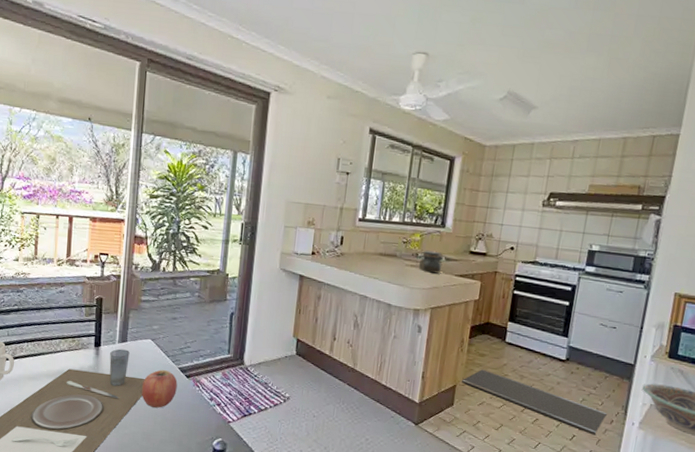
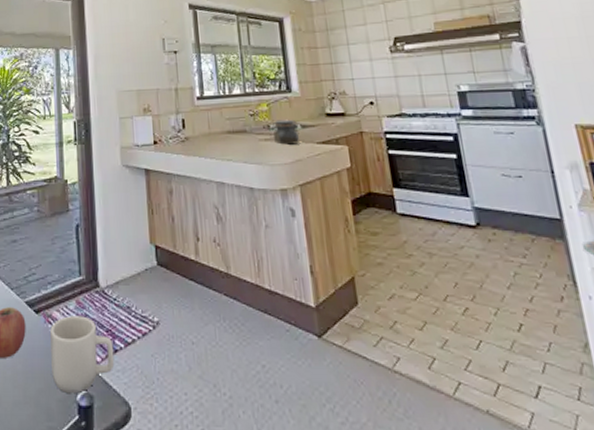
mug: none [194,383,249,441] -> present [50,316,115,394]
door mat: present [462,369,607,435] -> none [360,252,553,321]

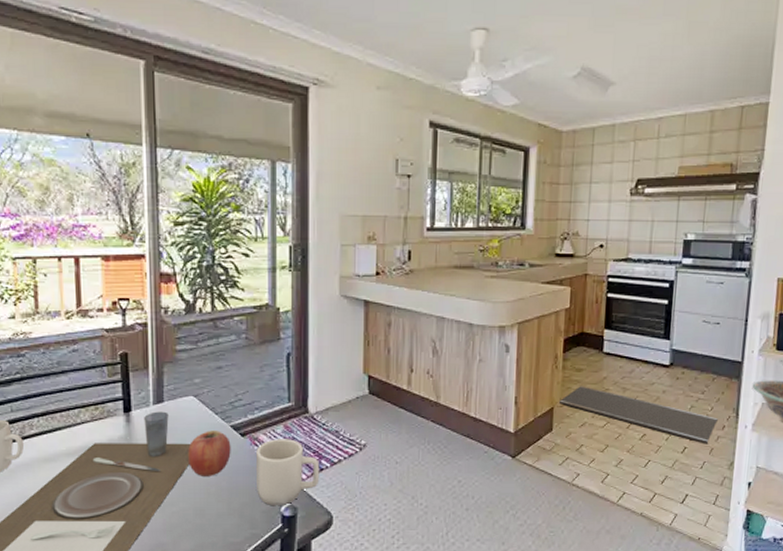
jar: present [271,119,300,145] -> none [499,257,526,283]
door mat: none [360,252,553,321] -> present [559,386,718,445]

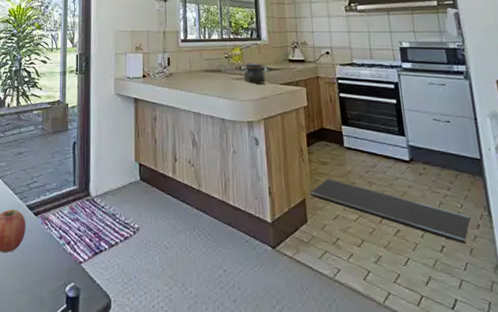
mug: present [256,439,320,506] -> none [46,219,99,286]
jar: none [499,257,526,283] -> present [243,62,266,84]

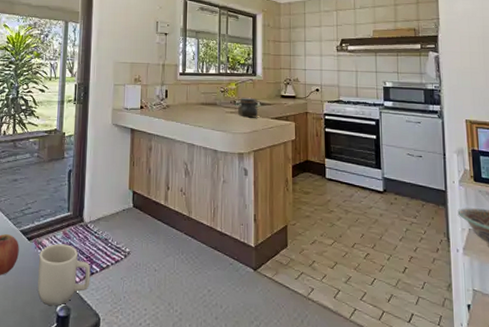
mug: none [46,219,99,286] -> present [37,244,91,307]
door mat: present [310,179,471,244] -> none [292,207,432,266]

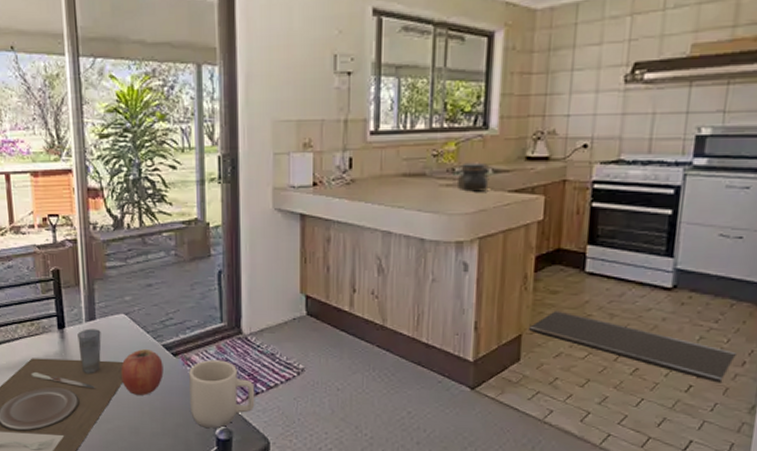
door mat: none [292,207,432,266] -> present [529,311,736,383]

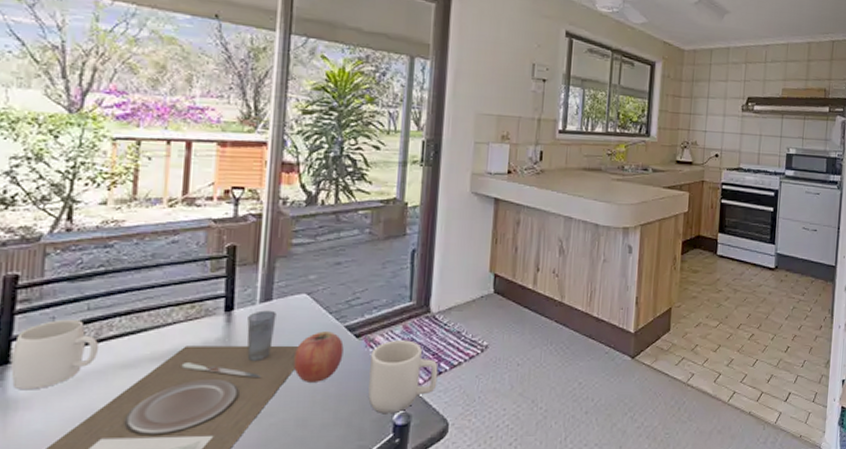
jar: present [456,162,490,192] -> none [625,162,650,187]
door mat: present [529,311,736,383] -> none [677,287,816,344]

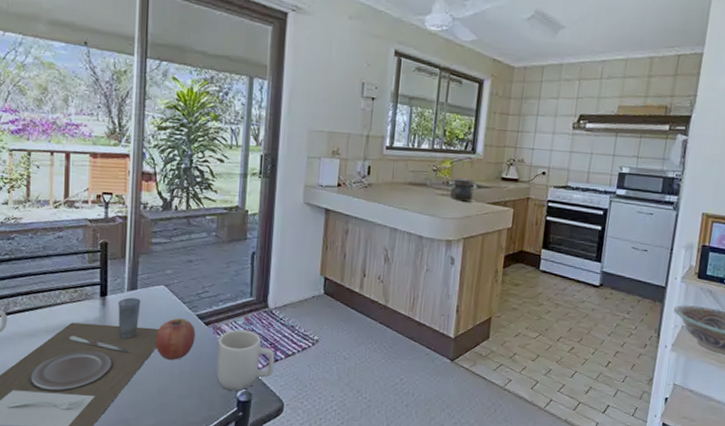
jar: none [625,162,650,187] -> present [449,178,474,202]

